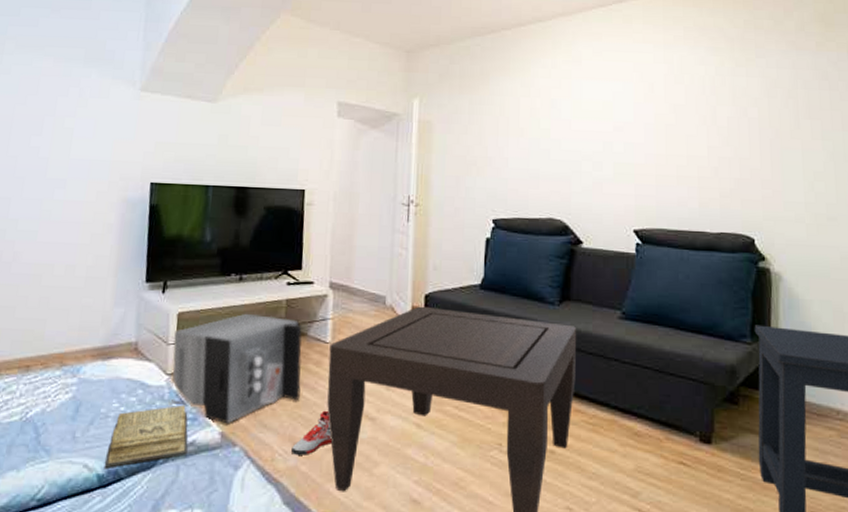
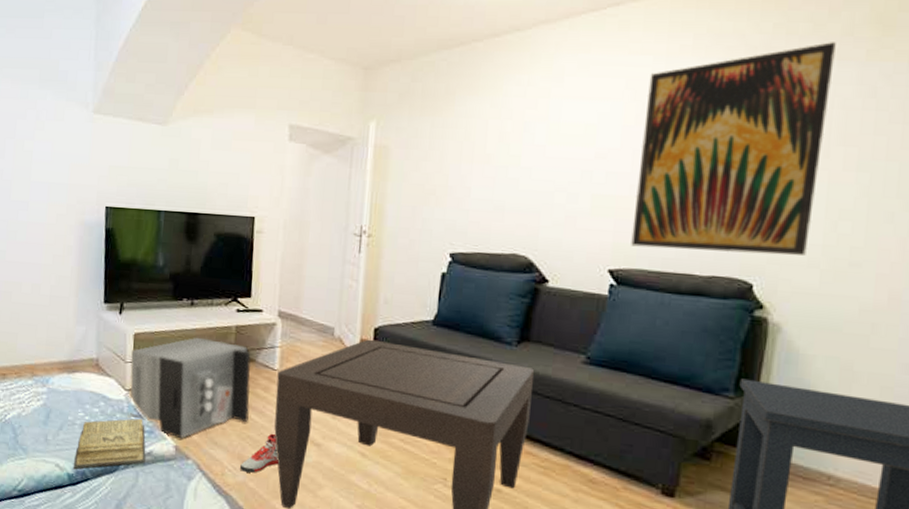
wall art: none [650,35,794,212] -> present [631,42,836,255]

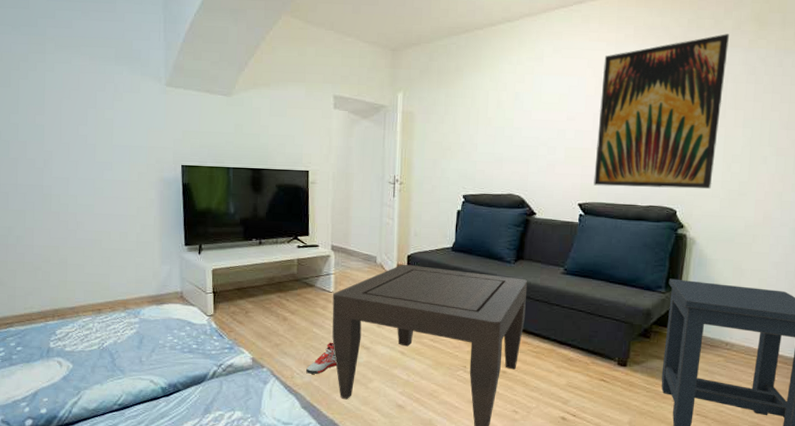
diary: present [74,418,146,469] -> none [166,338,228,383]
safe: present [130,337,251,439] -> none [211,269,312,352]

